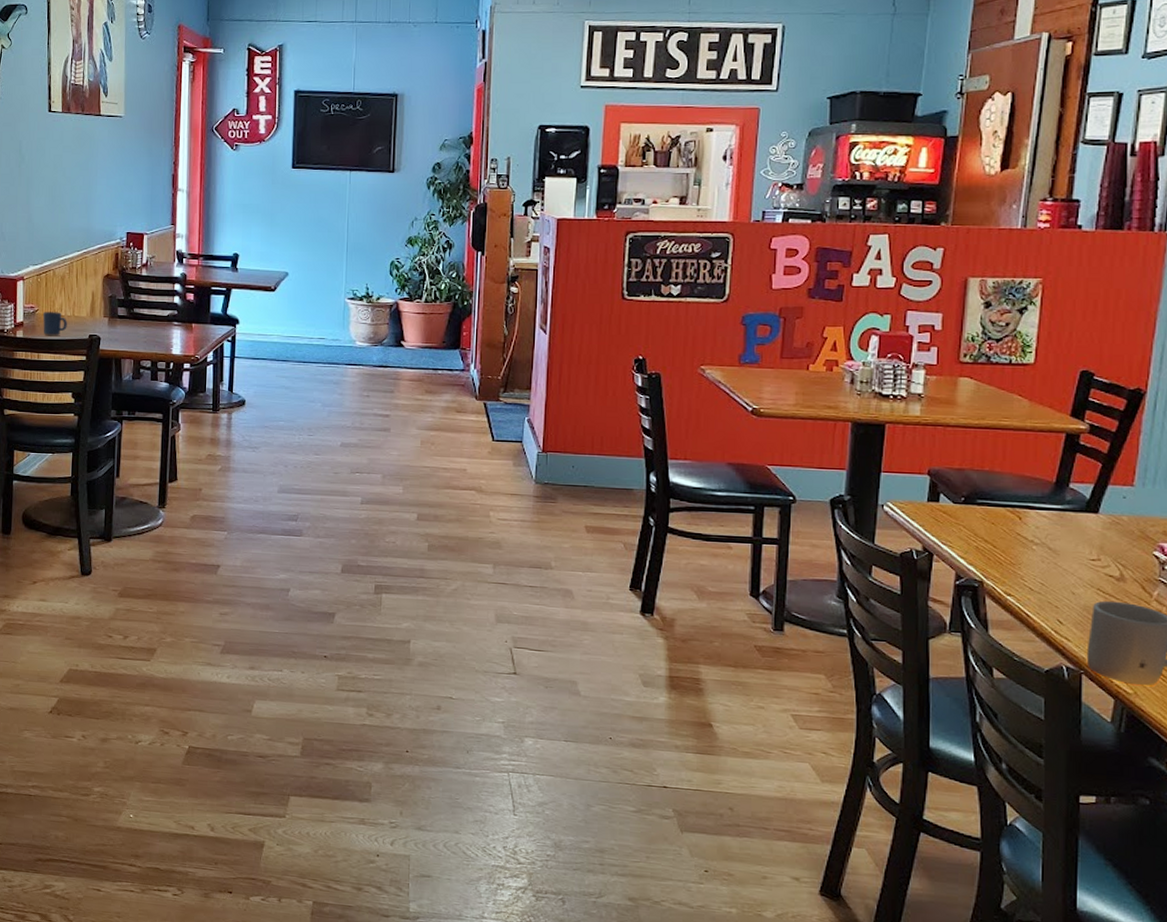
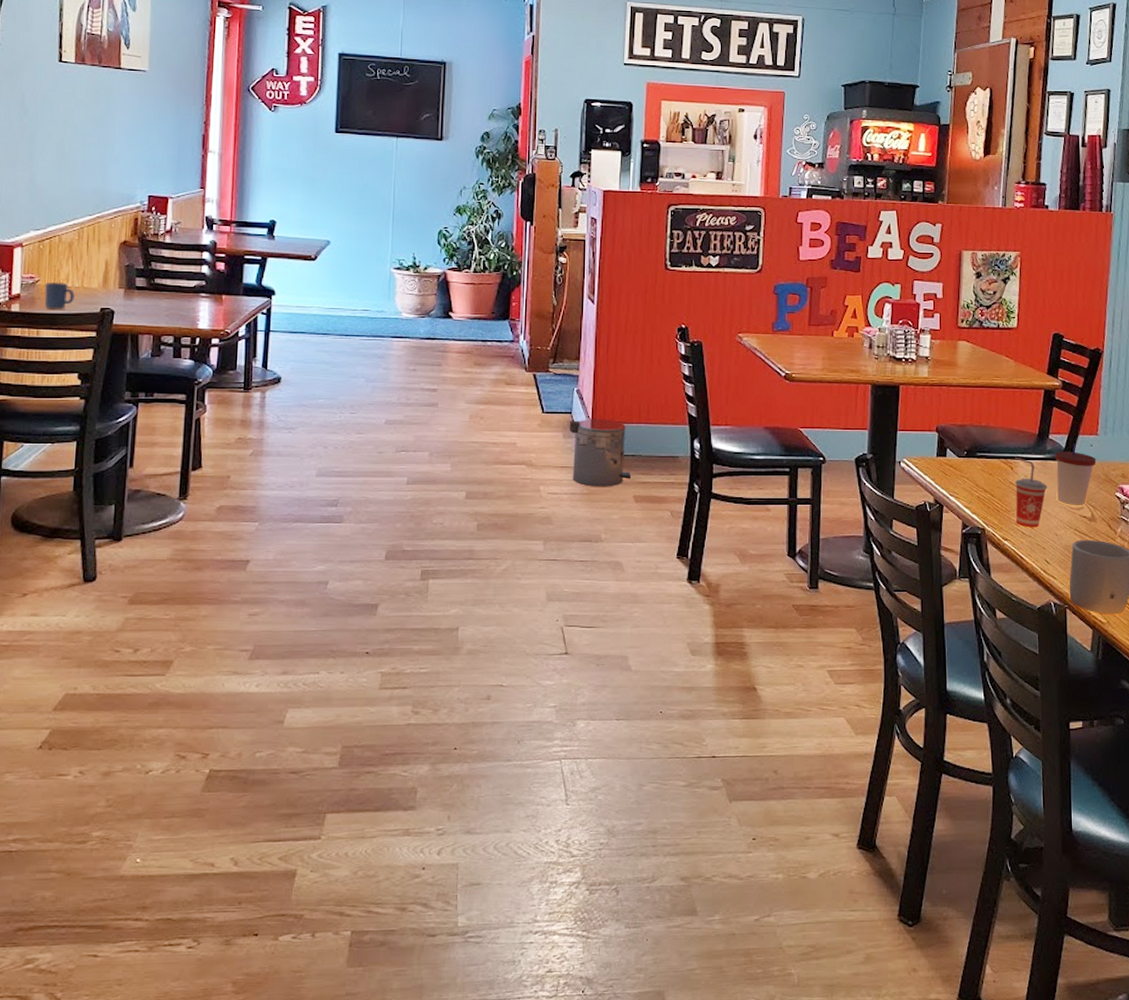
trash can: none [519,448,583,516] -> present [569,419,632,487]
beverage cup: none [1022,505,1065,585] -> present [1015,456,1048,528]
cup: none [1076,495,1130,564] -> present [1055,444,1097,506]

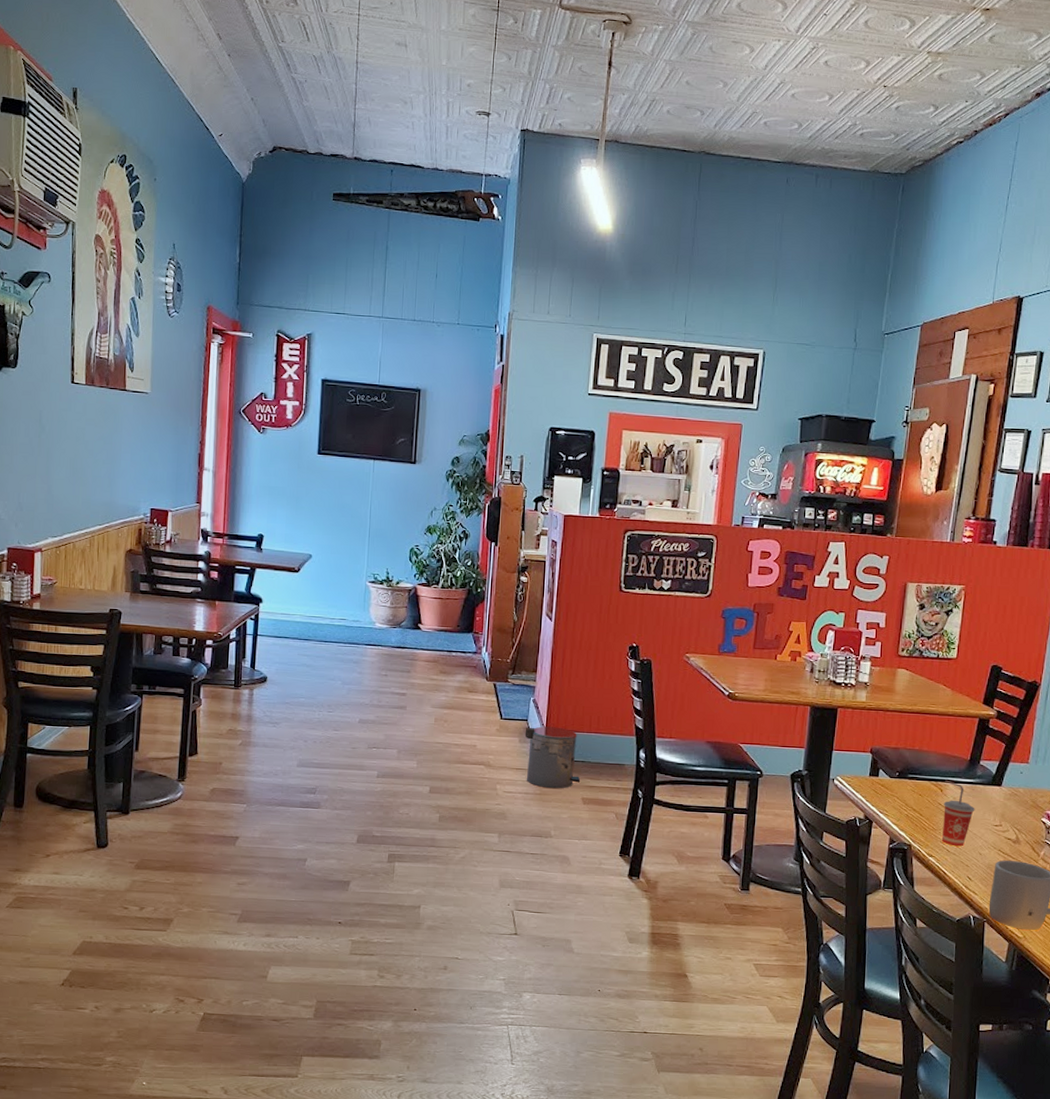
mug: present [44,282,75,310] -> none [61,584,87,609]
cup: present [1055,444,1097,506] -> none [984,771,1025,829]

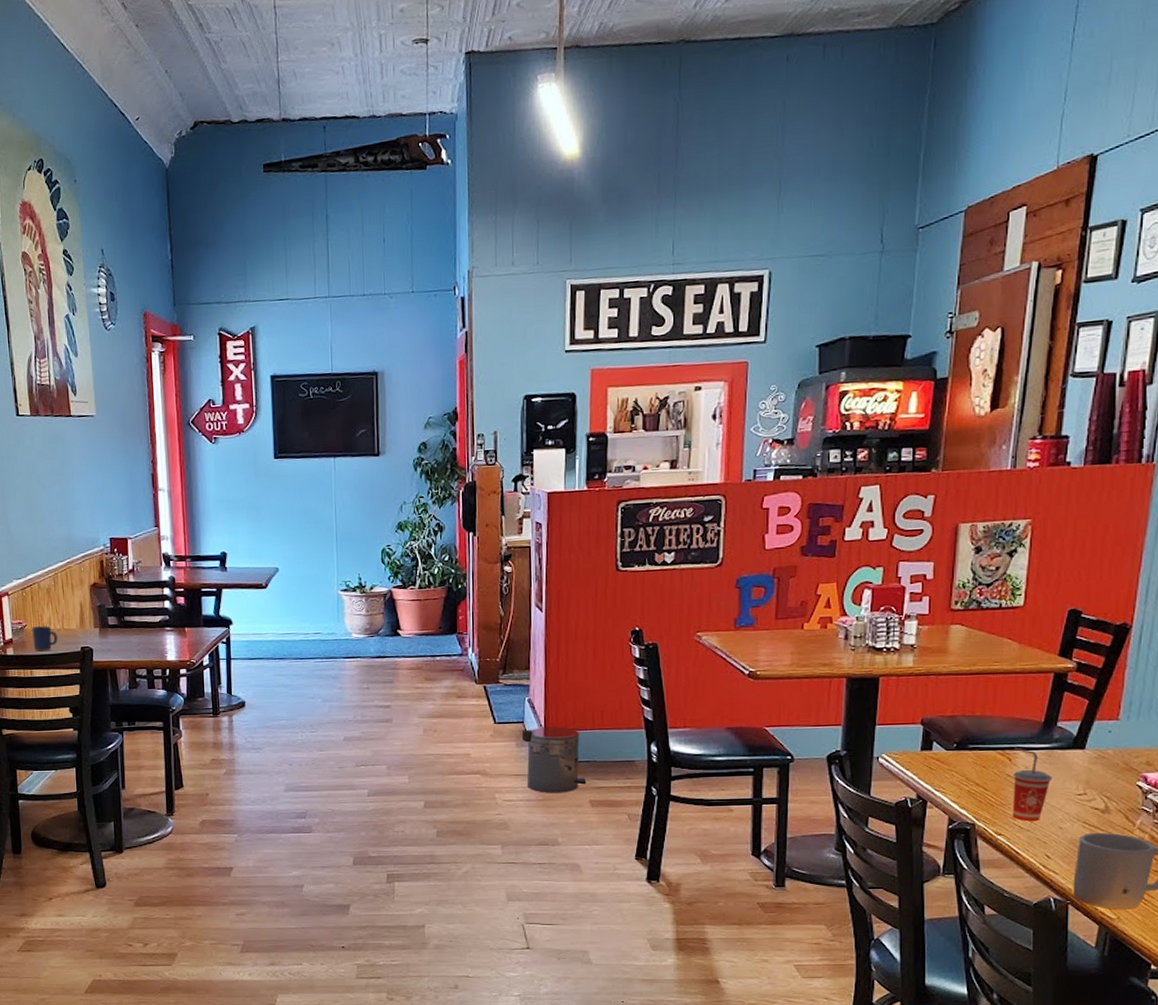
mug: none [61,584,87,609] -> present [32,626,58,651]

